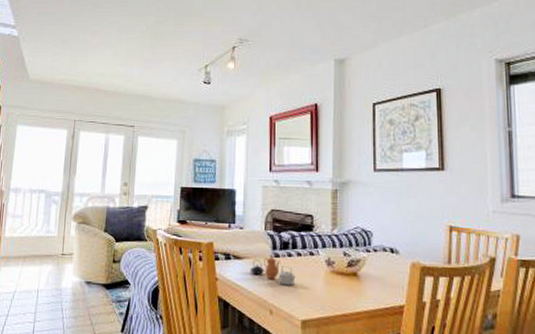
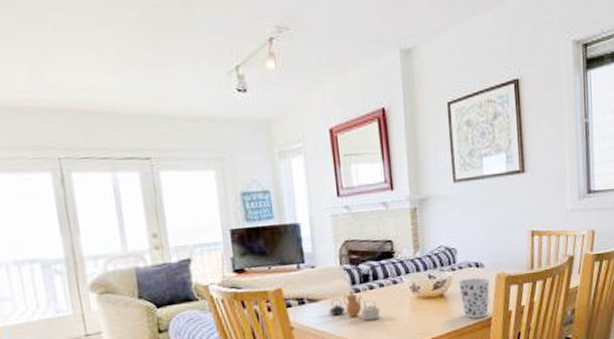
cup: none [372,261,405,304] -> present [458,277,491,319]

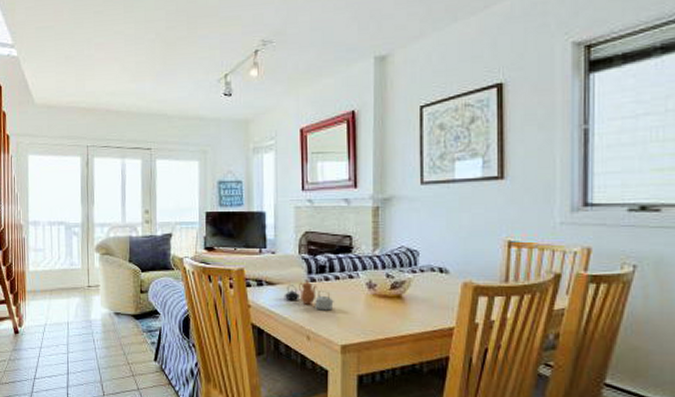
cup: present [458,277,491,319] -> none [418,282,456,326]

